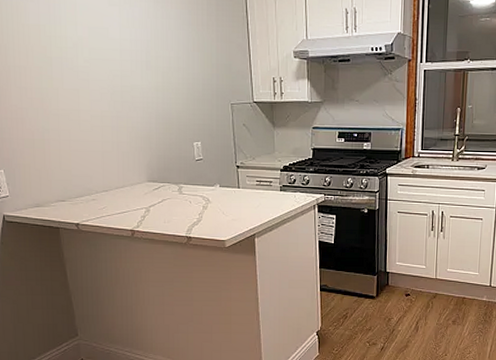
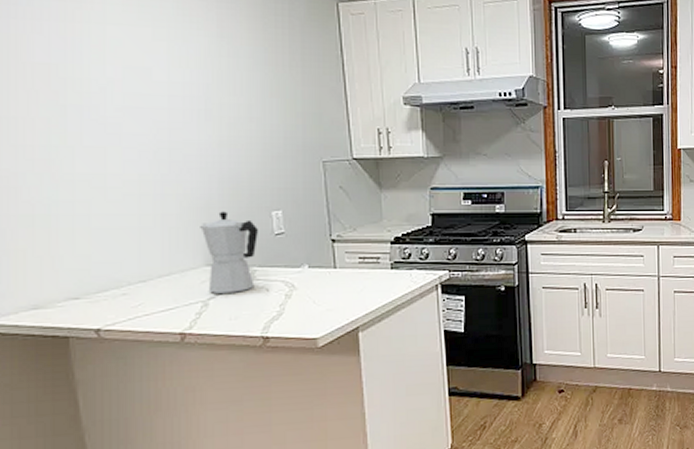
moka pot: none [143,141,184,203] -> present [200,211,258,294]

